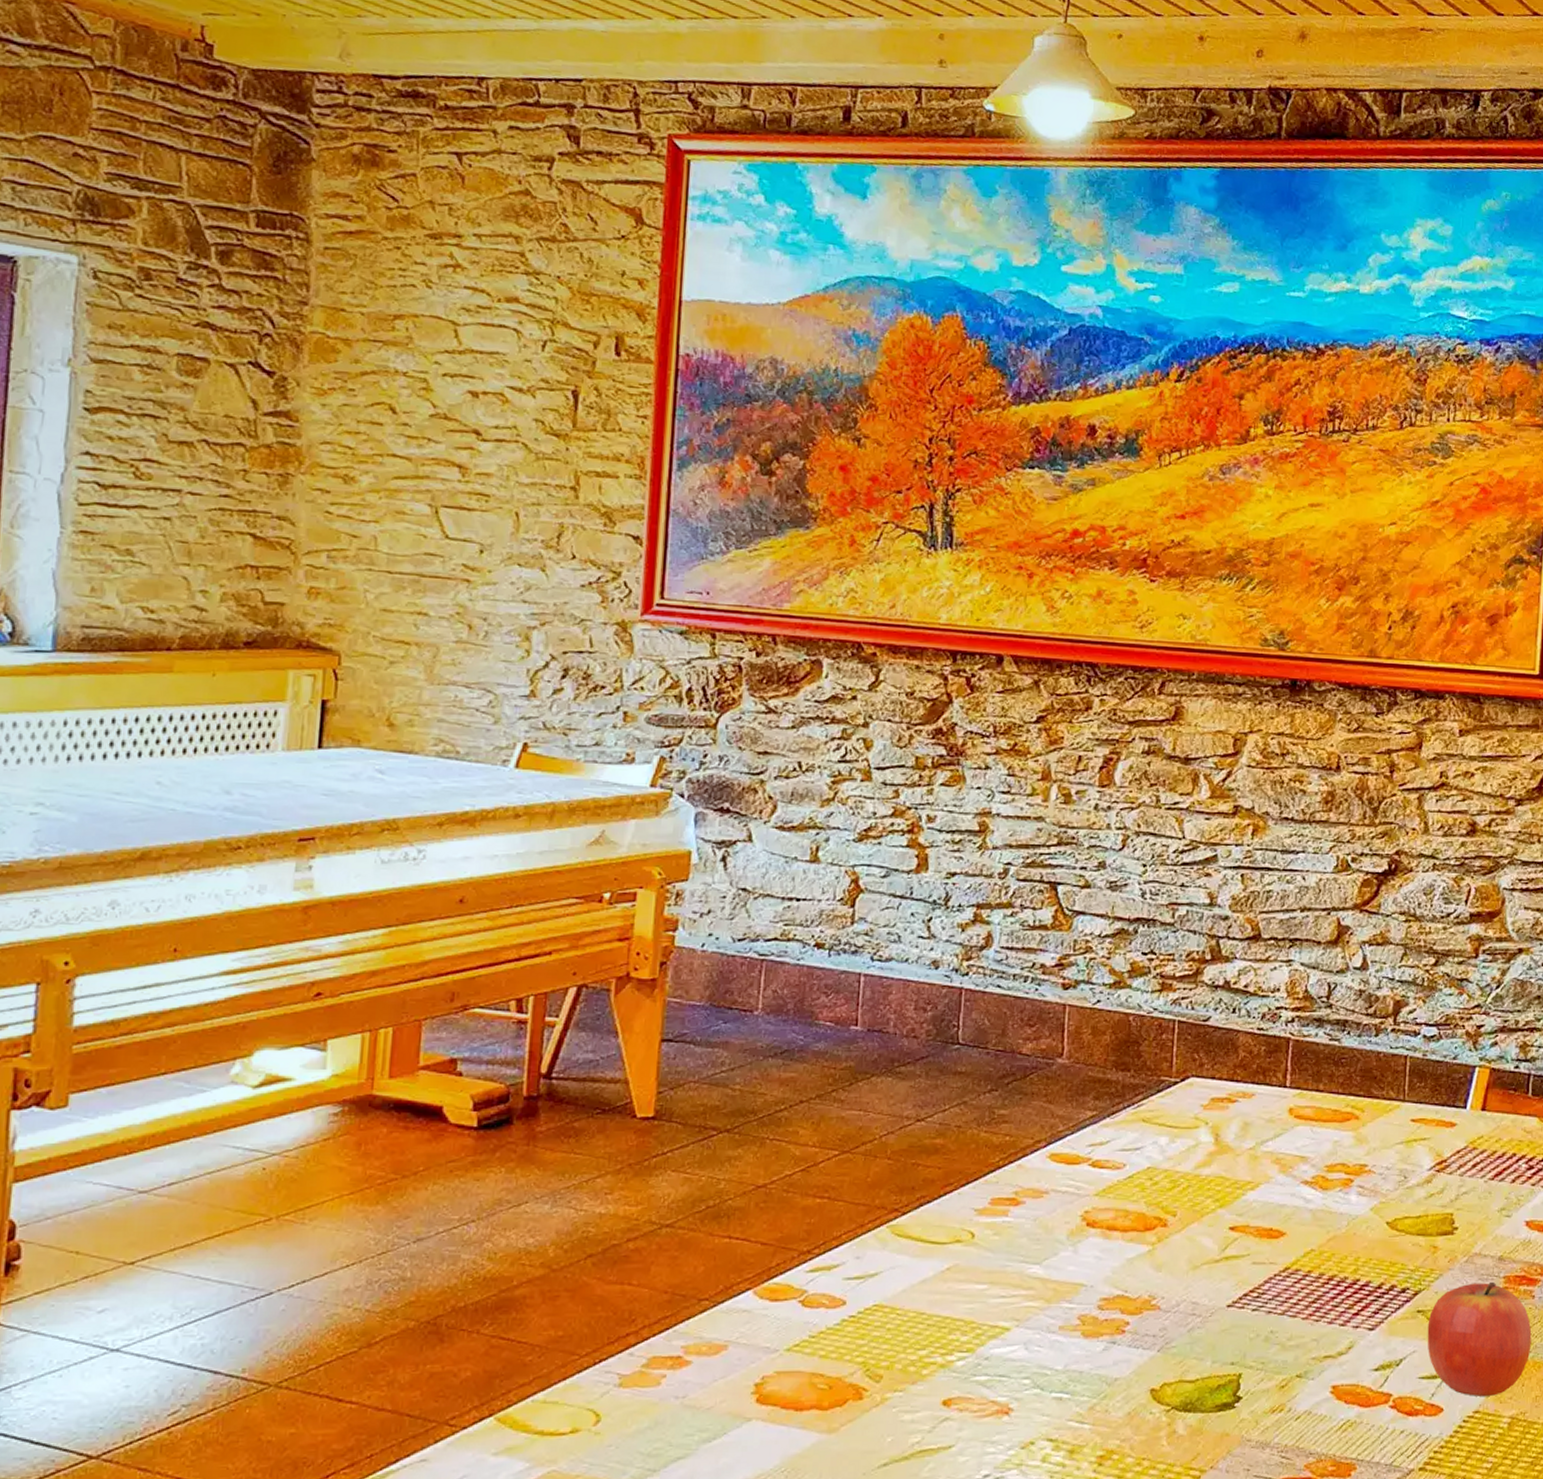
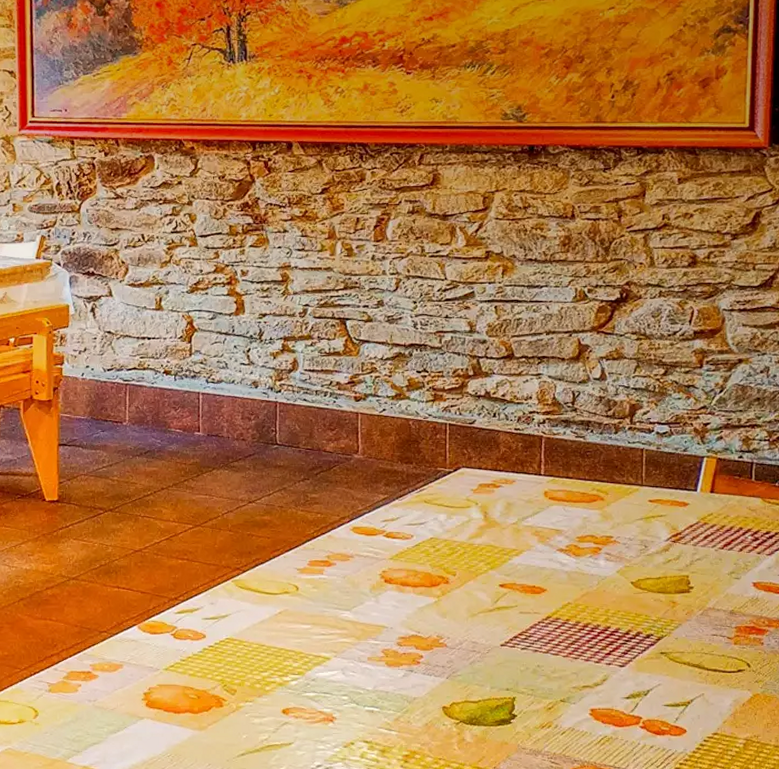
apple: present [1427,1281,1532,1396] -> none [670,630,762,722]

